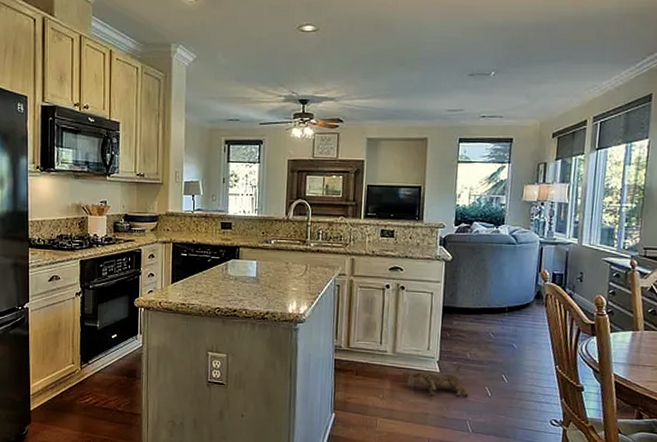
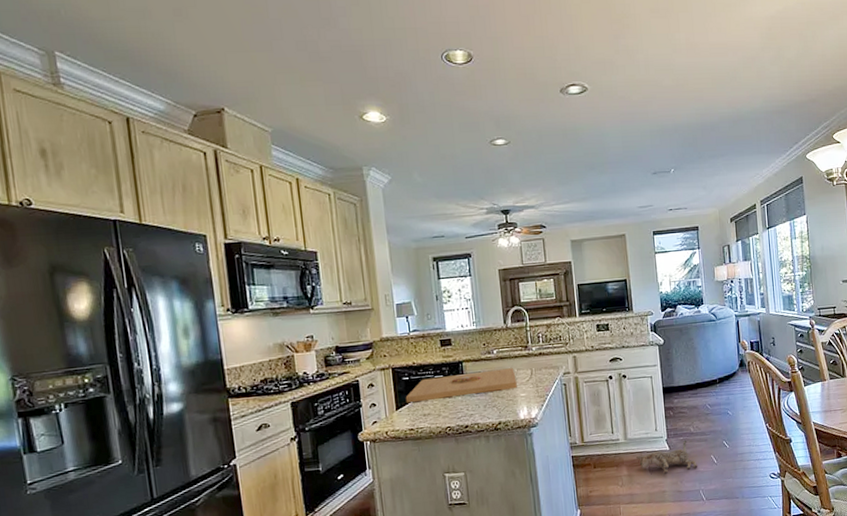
platter: none [181,257,290,282] -> present [405,368,517,403]

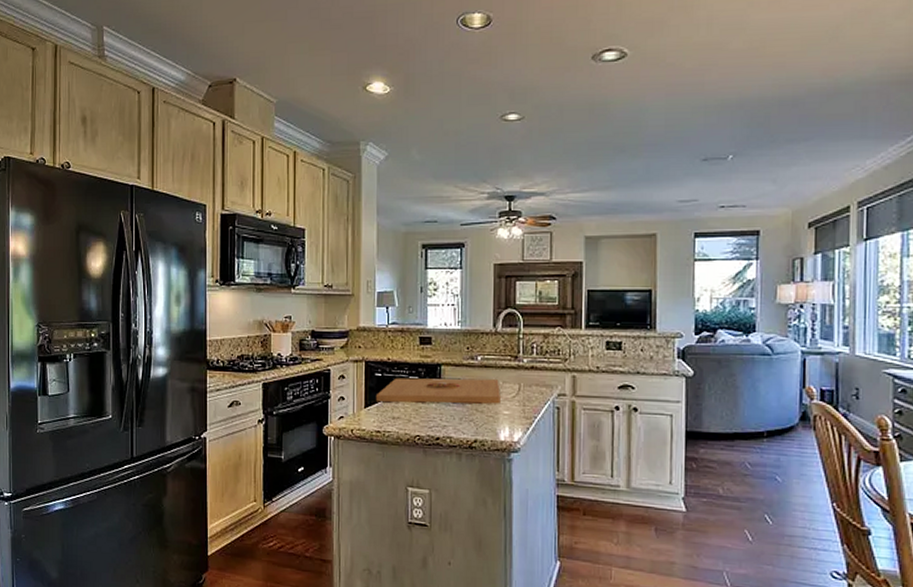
cat: present [635,439,698,475] -> none [639,502,725,544]

